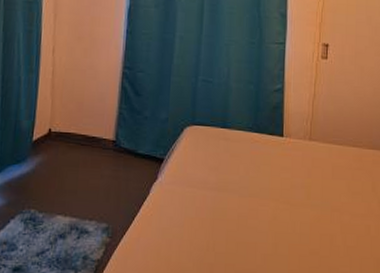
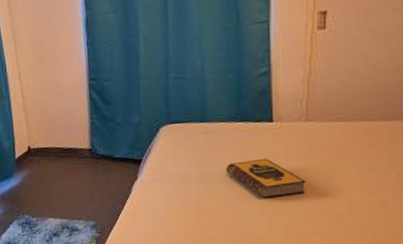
hardback book: none [240,171,308,214] -> present [226,158,307,199]

